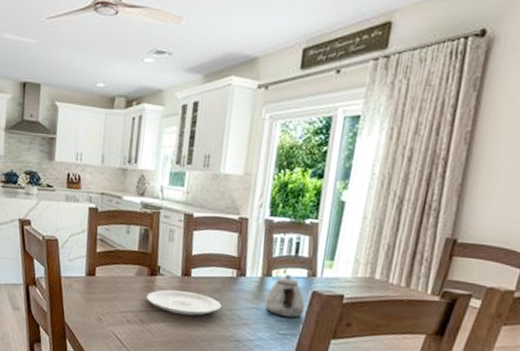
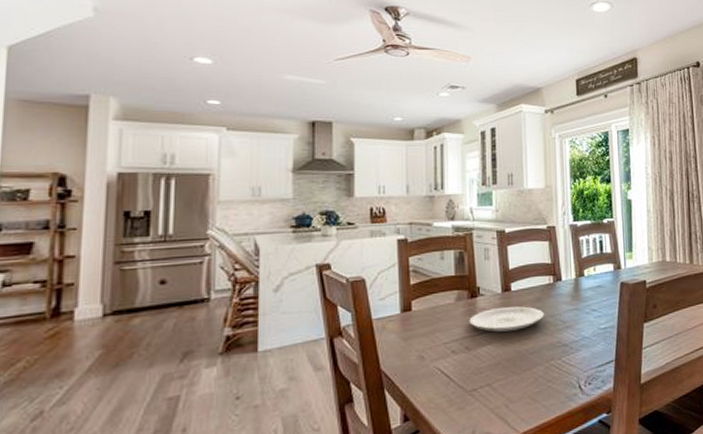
teapot: present [264,274,305,318] -> none [582,271,617,312]

